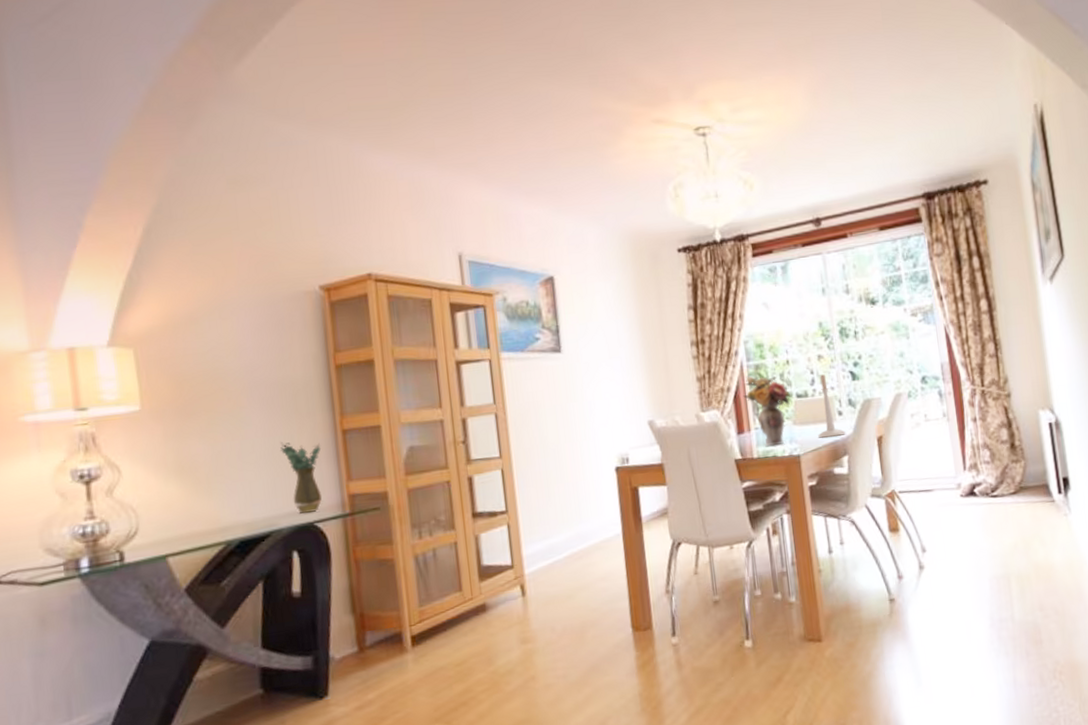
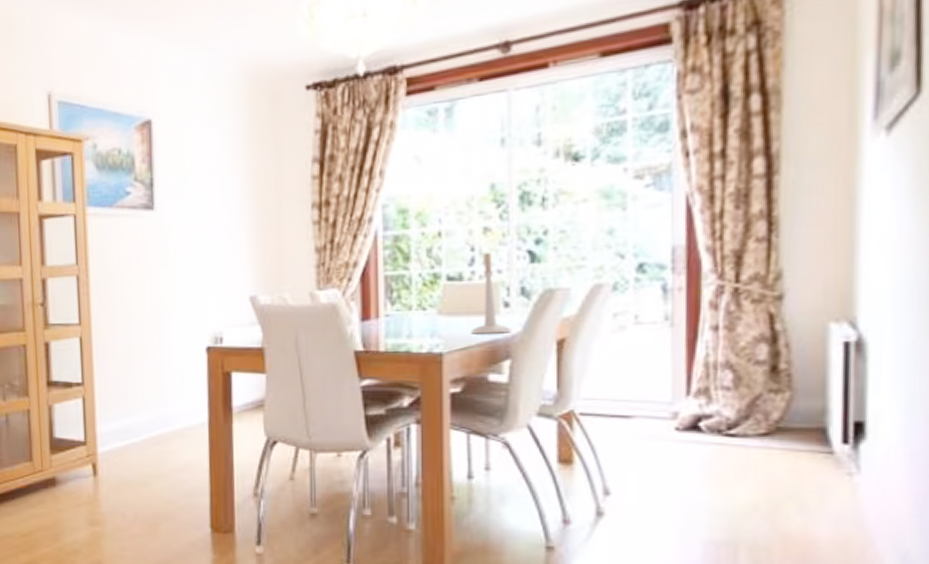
flower arrangement: present [743,376,790,446] -> none [373,249,438,338]

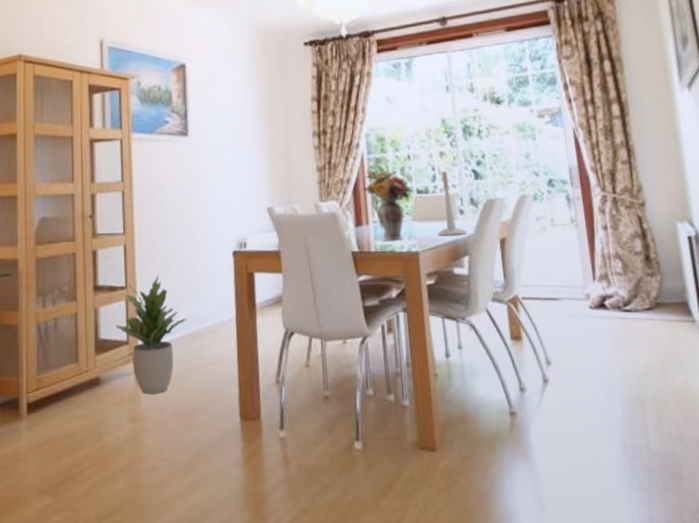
potted plant: none [72,371,152,499] -> present [116,274,187,395]
flower arrangement: none [373,249,438,338] -> present [362,169,410,240]

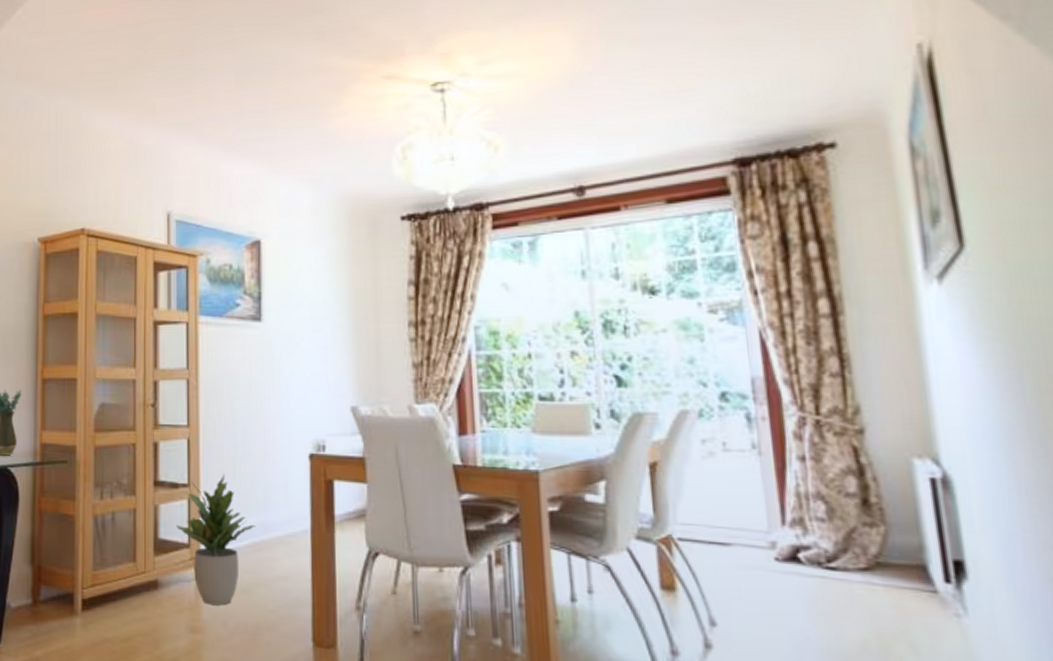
flower arrangement: present [362,169,410,240] -> none [468,367,530,454]
candlestick: present [438,171,467,236] -> none [565,375,604,454]

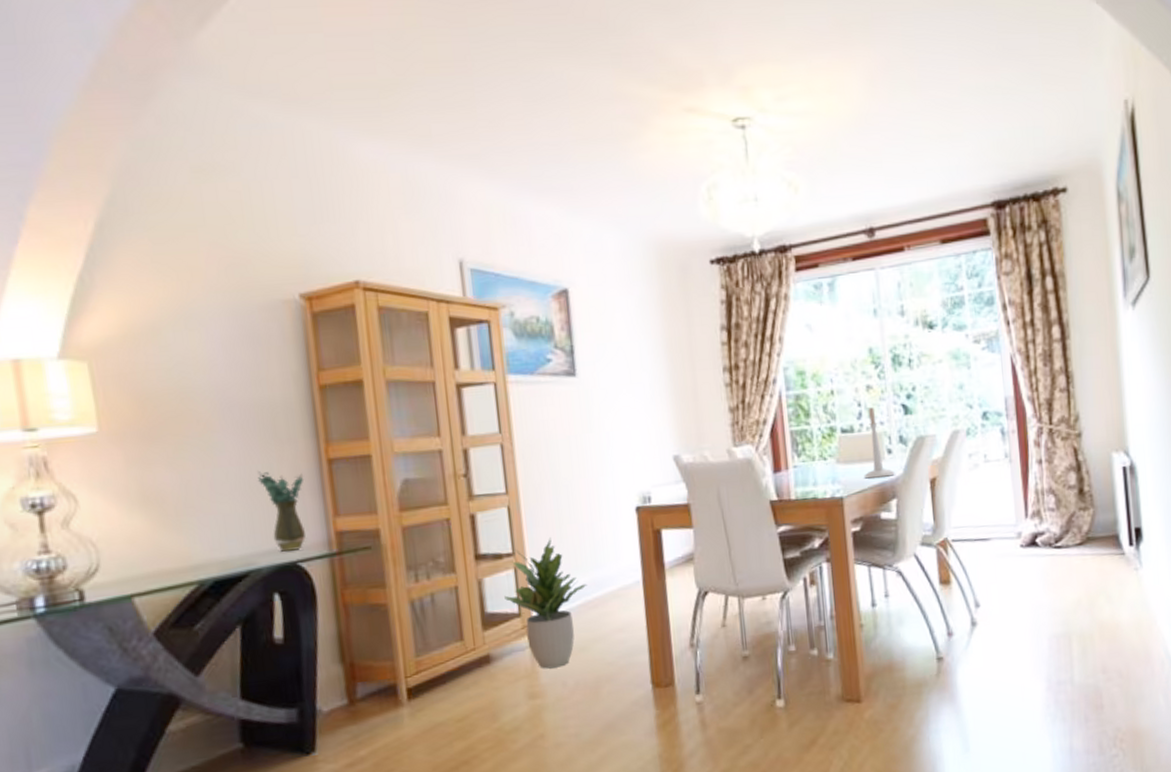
candlestick: none [565,375,604,454] -> present [864,407,895,479]

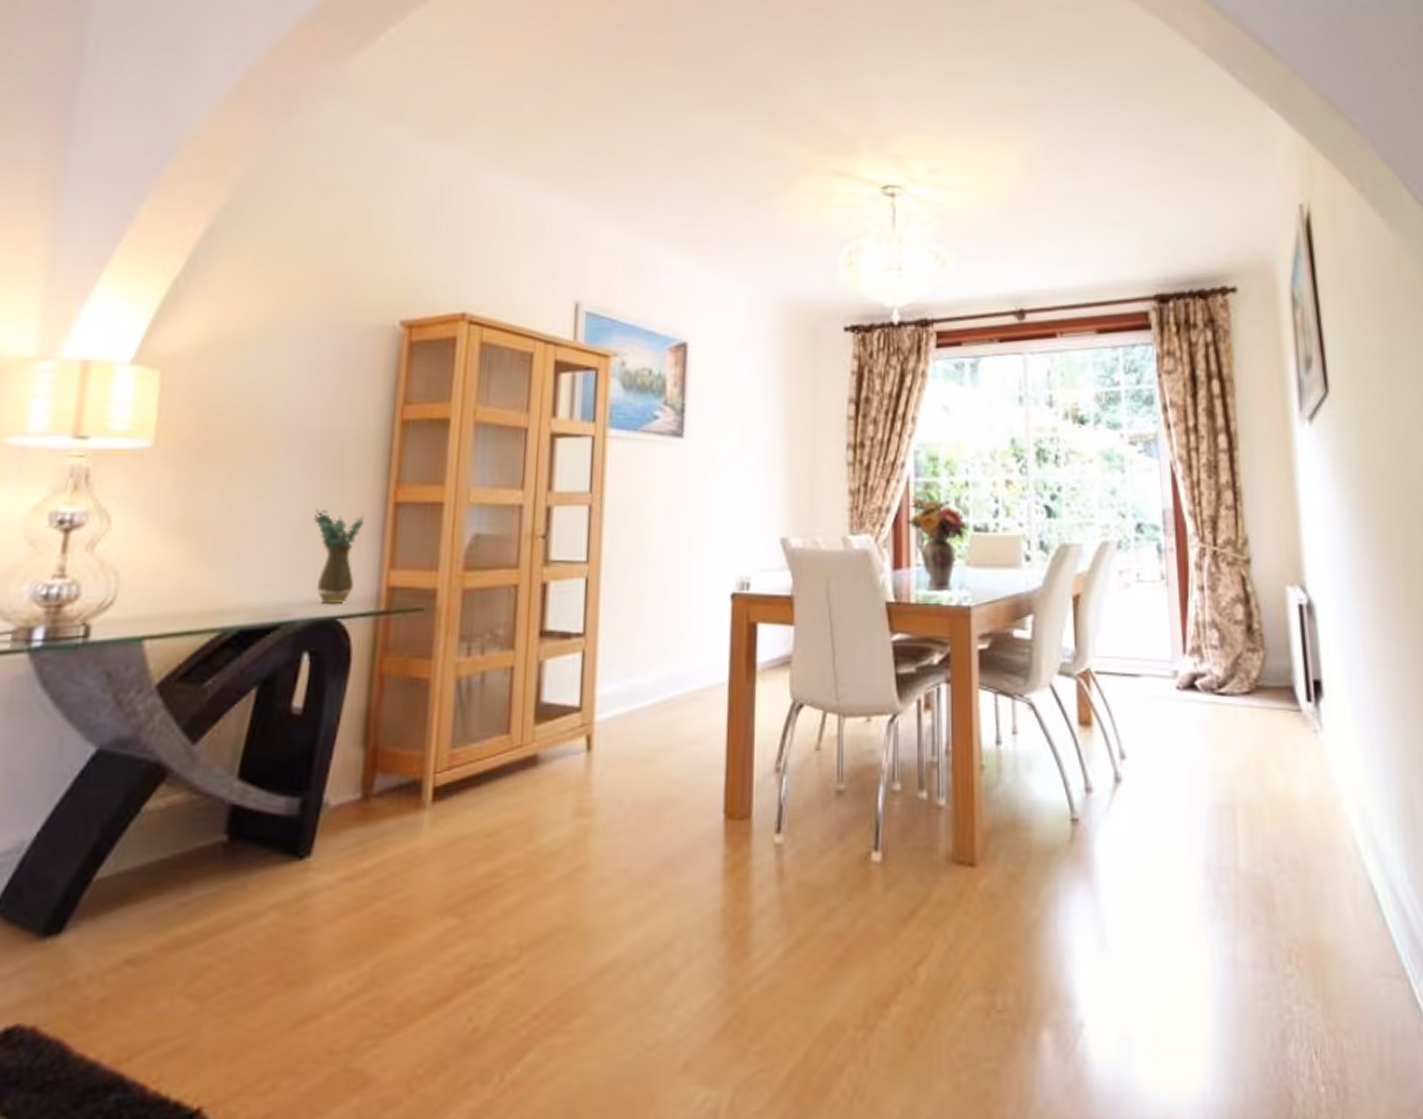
potted plant: present [504,537,587,669] -> none [566,619,663,781]
flower arrangement: none [781,407,834,486] -> present [905,495,966,589]
candlestick: present [864,407,895,479] -> none [997,505,1033,588]

